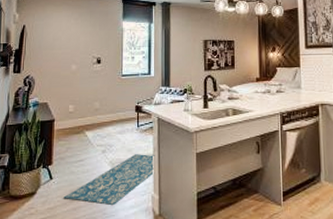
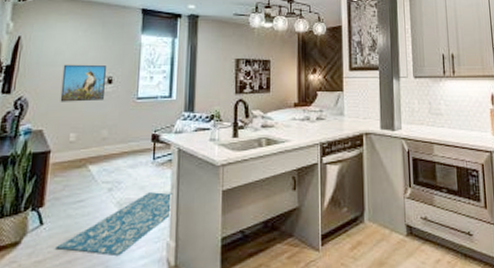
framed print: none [59,47,95,79] -> present [60,64,106,102]

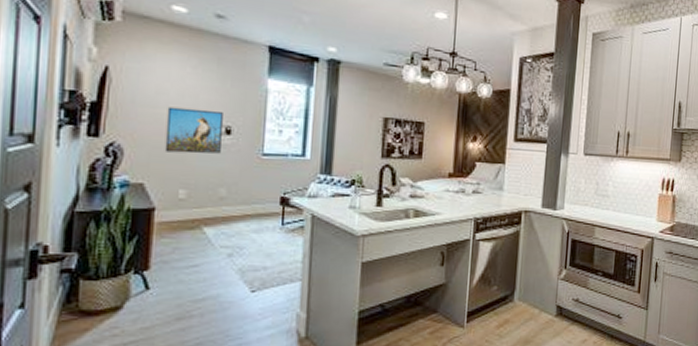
rug: present [56,192,173,255] -> none [166,260,305,324]

